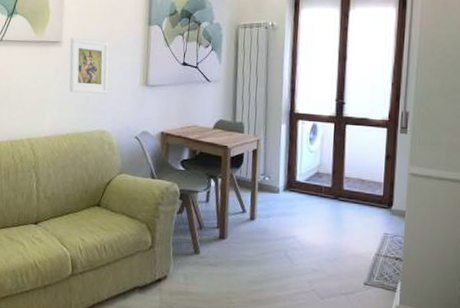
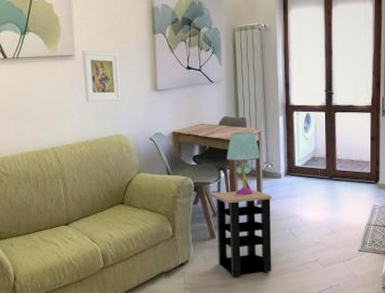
side table: none [197,202,267,300] -> present [210,190,272,276]
table lamp: none [219,137,258,209] -> present [226,132,261,195]

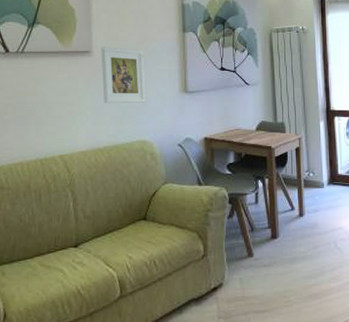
side table: present [210,190,272,276] -> none [247,201,317,300]
table lamp: present [226,132,261,195] -> none [264,138,302,207]

